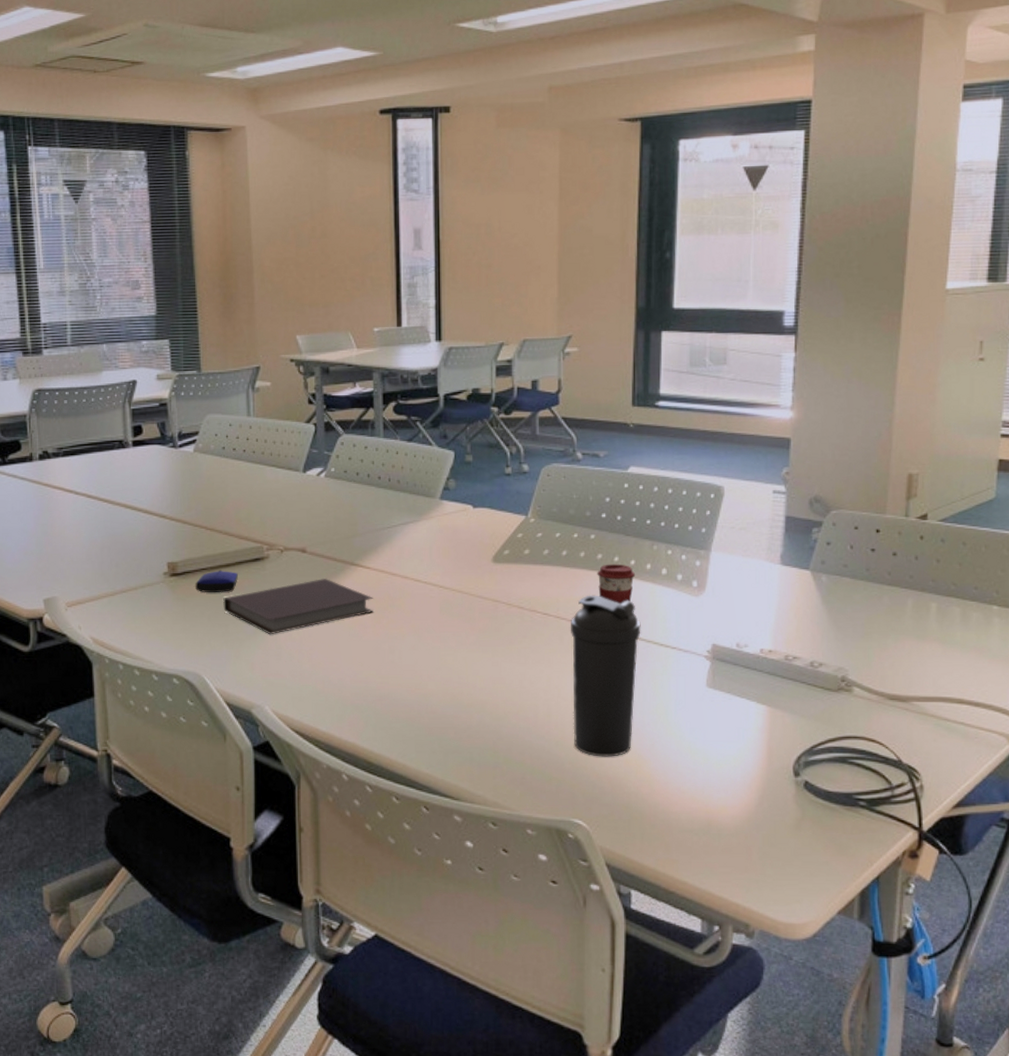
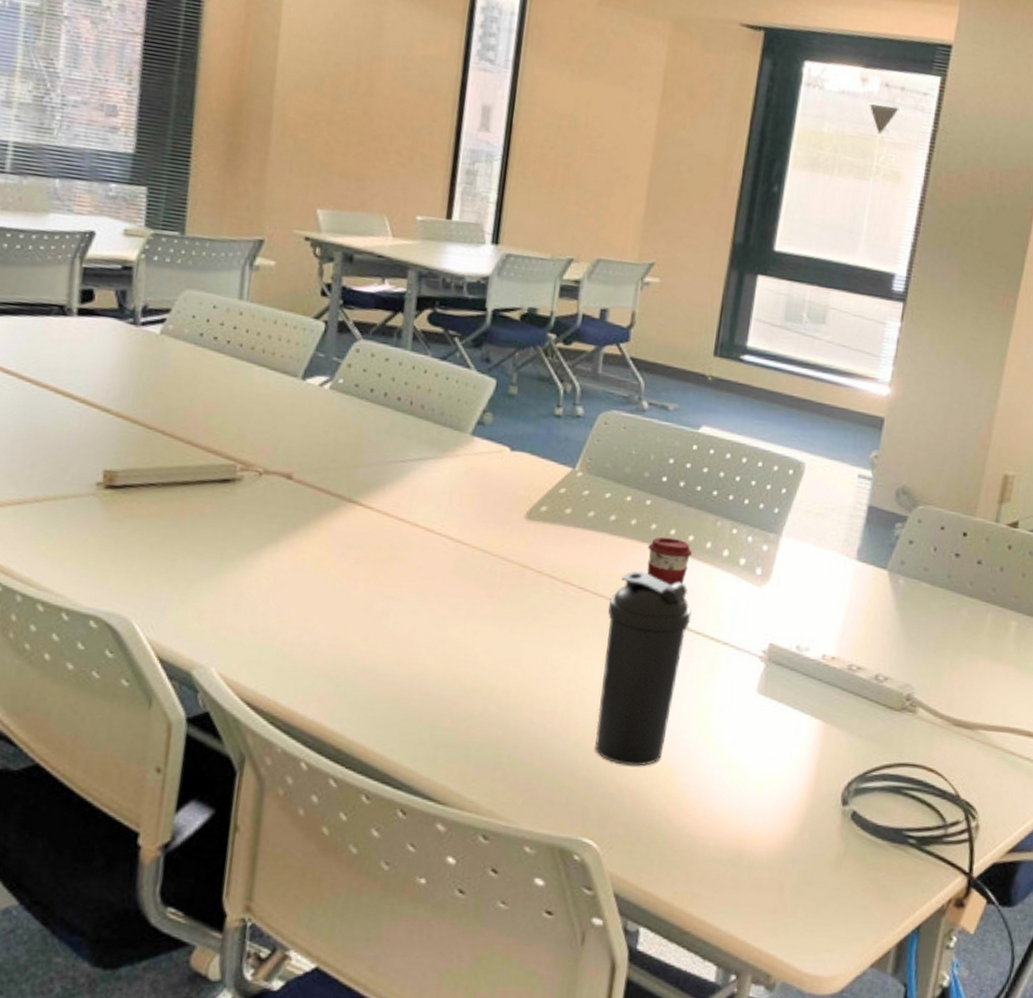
computer mouse: present [195,570,238,593] -> none [138,487,198,517]
notebook: present [223,578,373,634] -> none [172,513,371,577]

